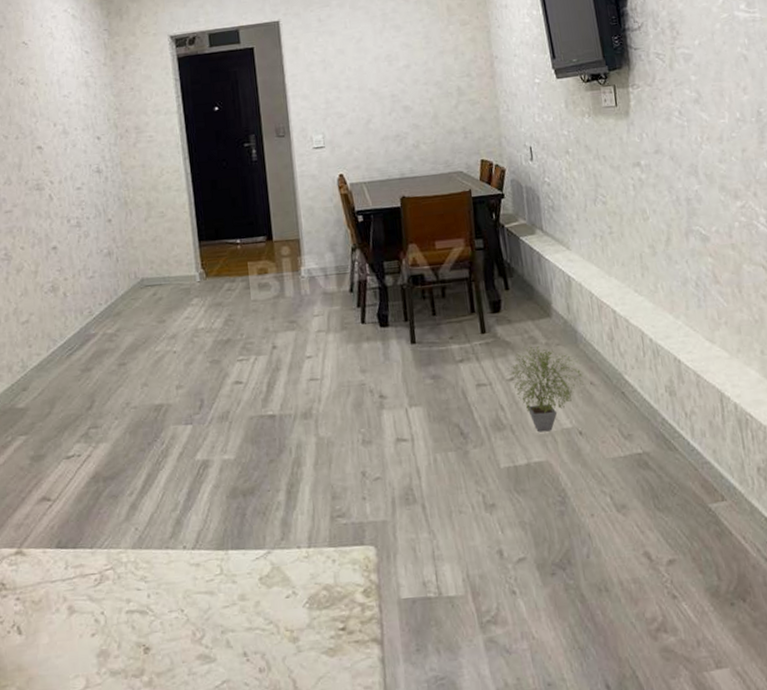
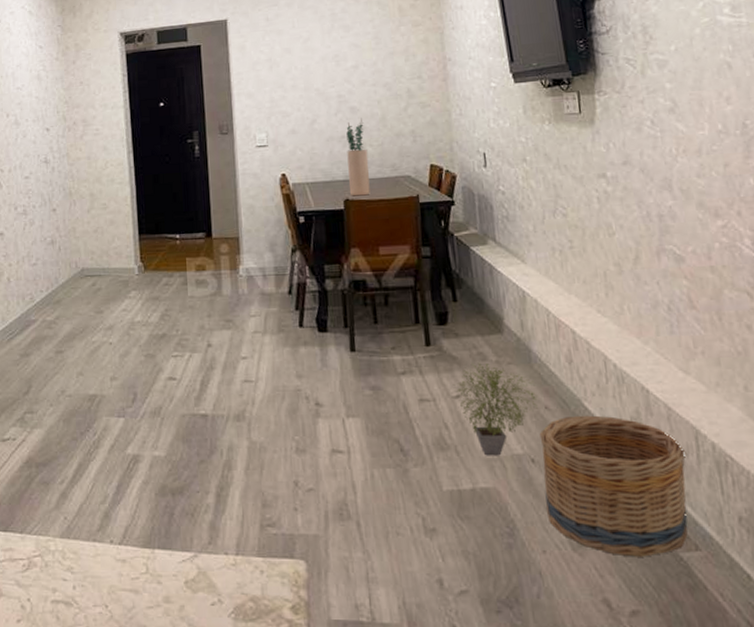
vase: none [400,116,425,194] -> present [346,118,370,196]
basket: none [586,386,715,512] -> present [539,415,688,557]

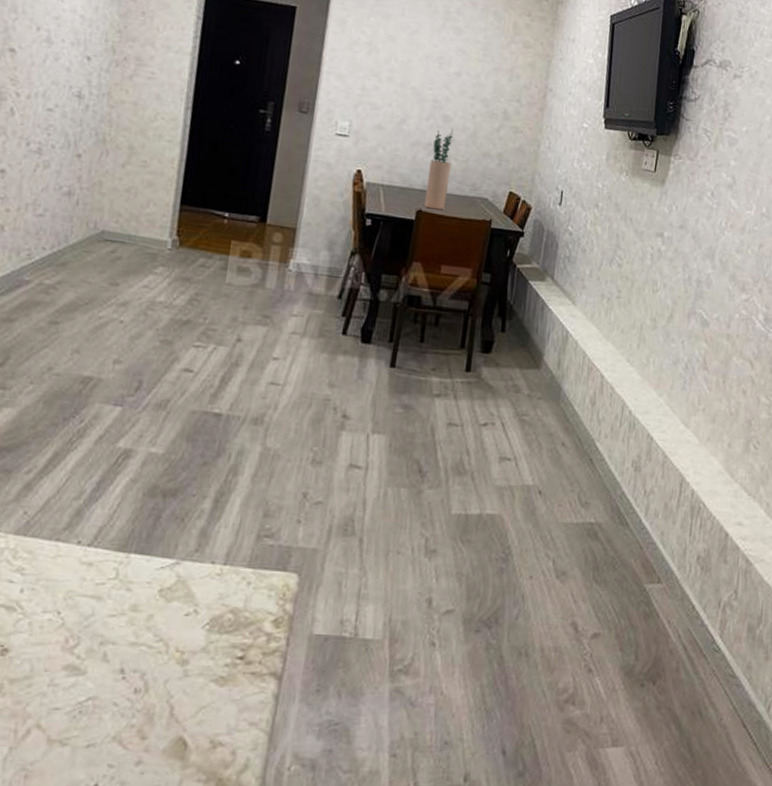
potted plant: present [453,361,538,456] -> none [483,393,558,485]
basket: present [539,415,688,557] -> none [541,454,669,587]

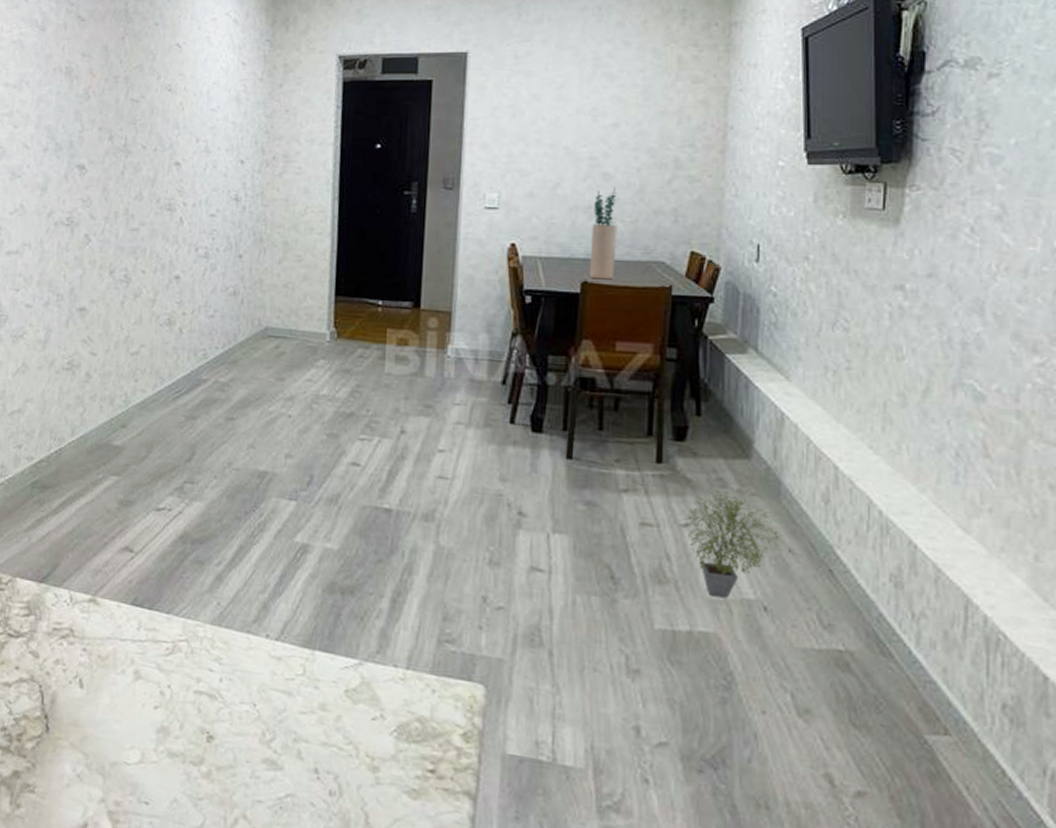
potted plant: none [483,393,558,485] -> present [682,488,782,599]

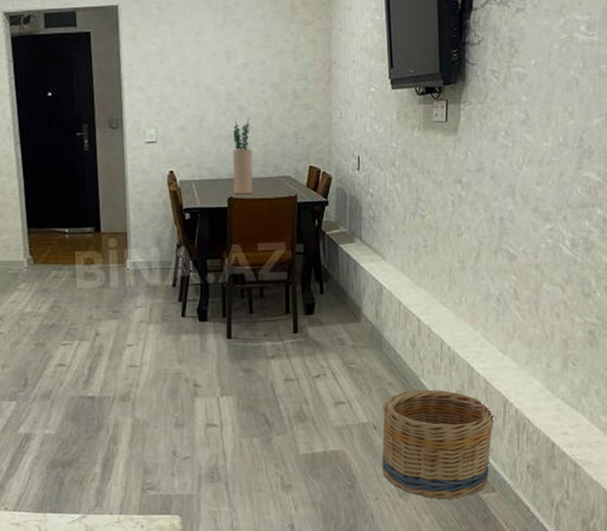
potted plant: present [682,488,782,599] -> none [314,346,384,425]
basket: none [772,564,949,734] -> present [381,389,494,499]

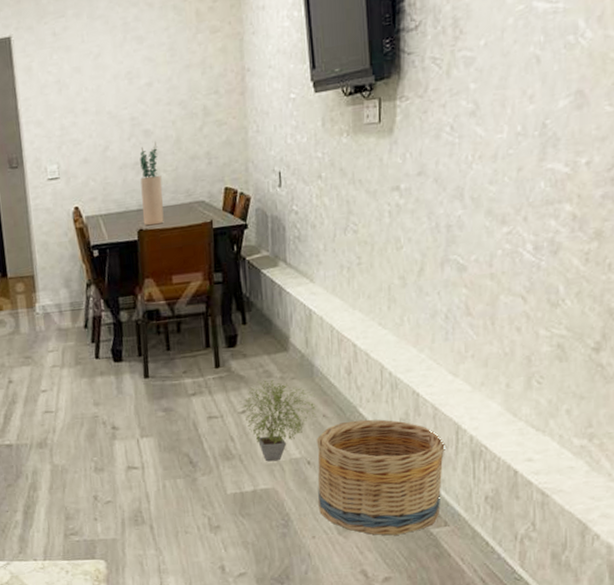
potted plant: none [314,346,384,425] -> present [239,378,317,462]

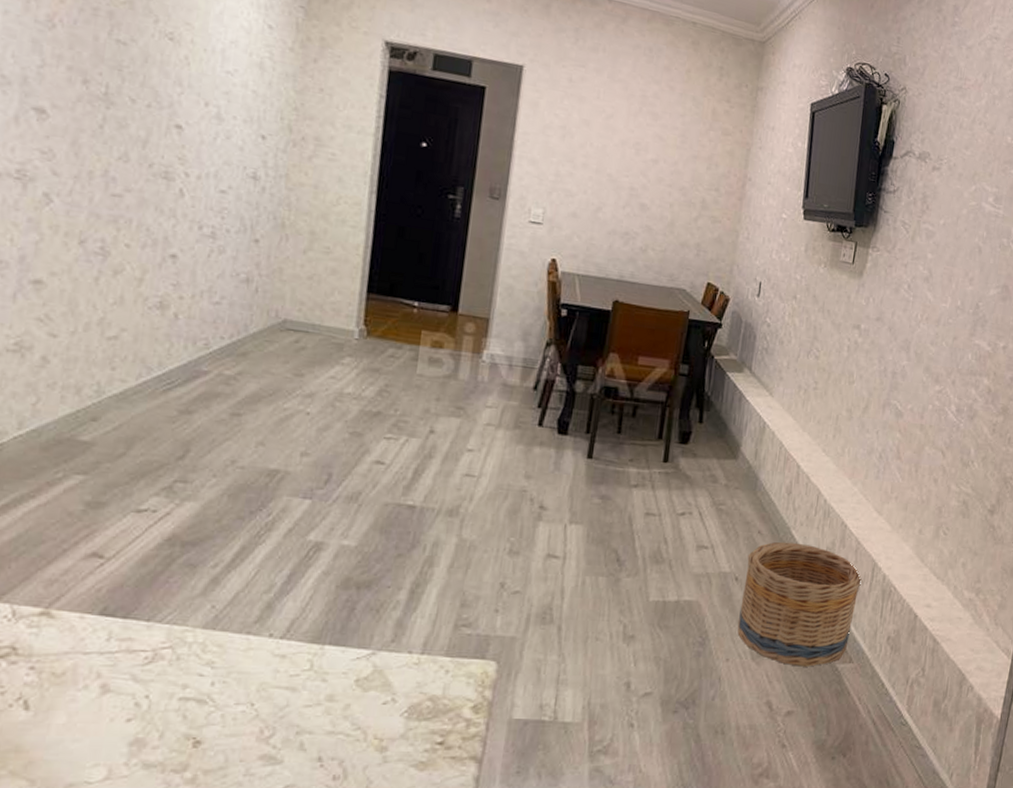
vase: present [139,141,164,226] -> none [620,217,651,301]
potted plant: present [239,378,317,462] -> none [680,483,755,573]

